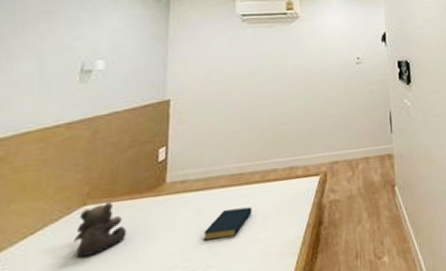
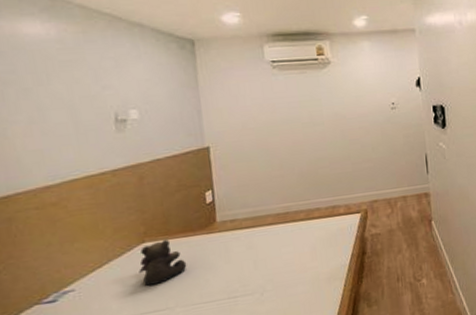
hardback book: present [203,207,252,241] -> none [257,241,300,270]

